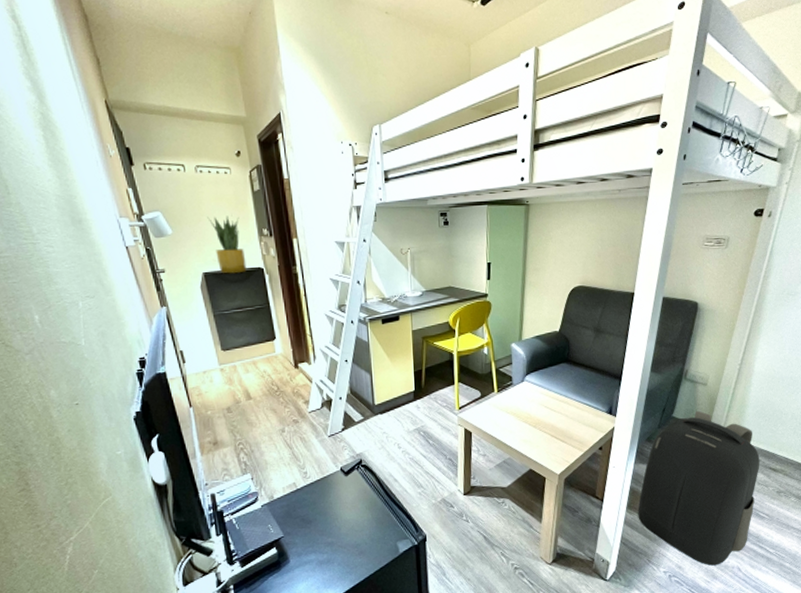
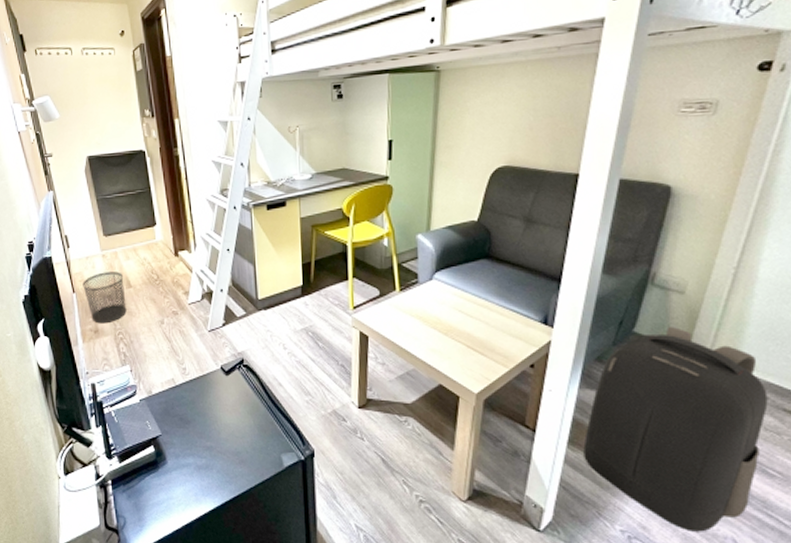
waste bin: none [200,384,247,436] -> present [82,272,127,324]
planter: present [207,215,247,274] -> none [92,97,129,158]

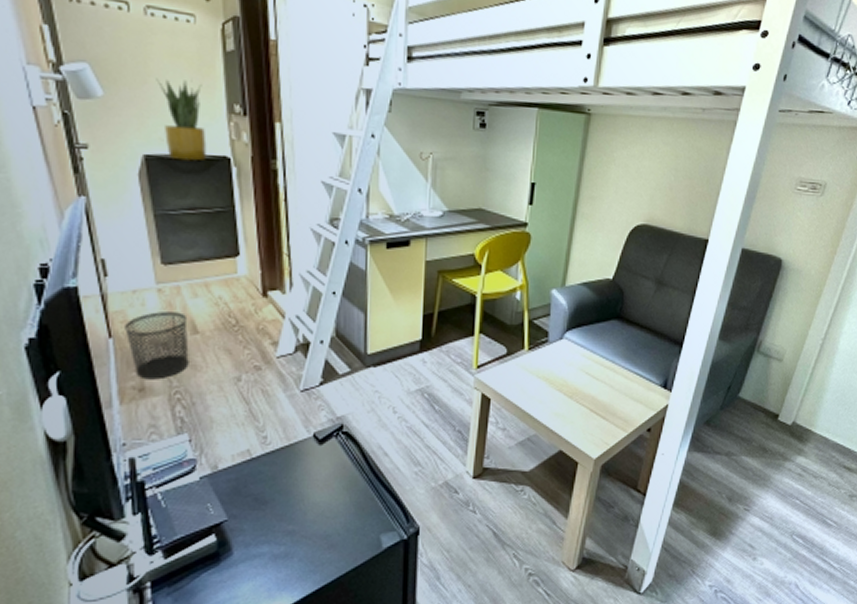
planter: none [92,97,129,158] -> present [156,77,207,162]
backpack: present [583,326,768,532] -> none [685,391,834,581]

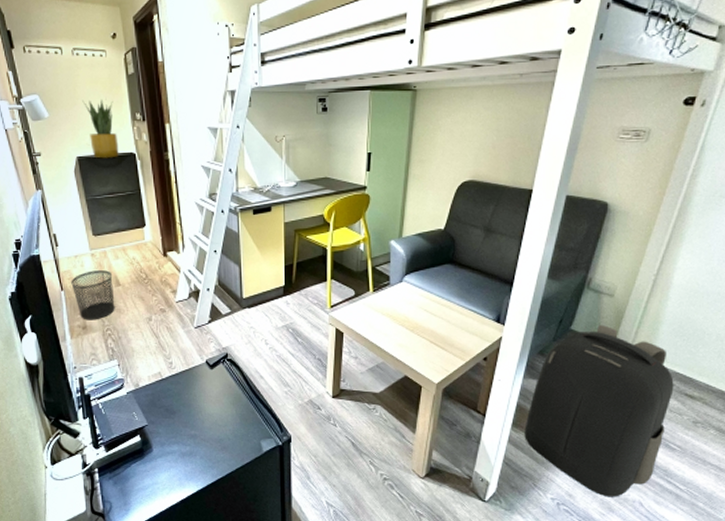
backpack: none [685,391,834,581] -> present [524,324,674,497]

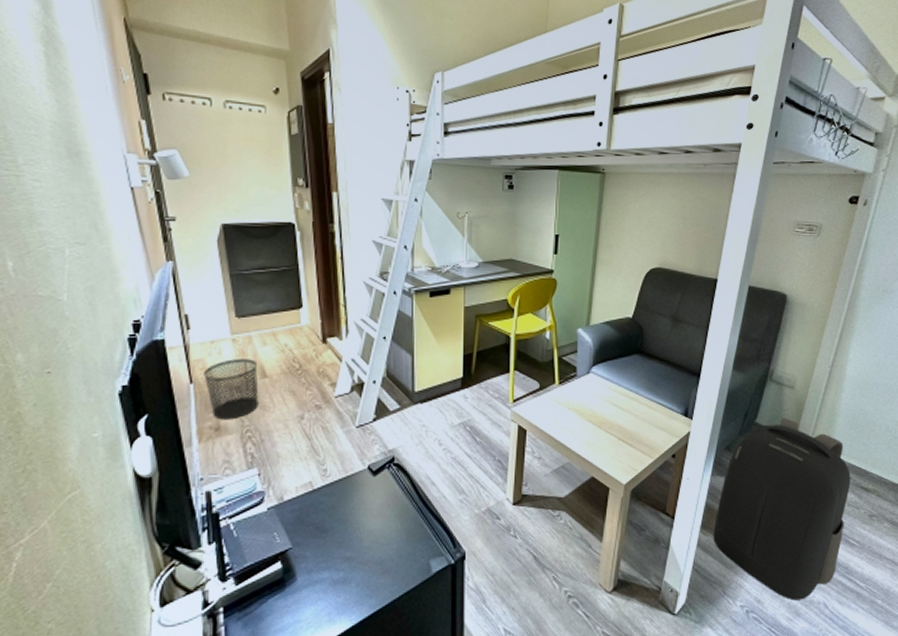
planter: present [82,99,119,159] -> none [233,159,275,228]

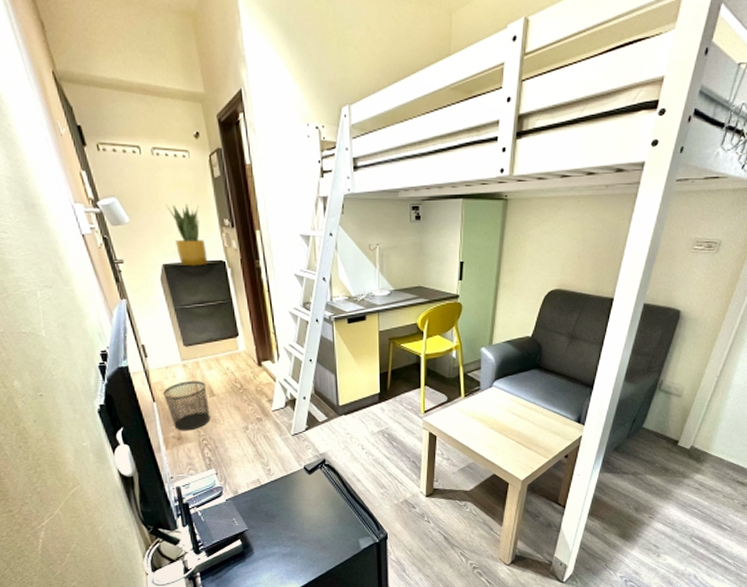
planter: none [233,159,275,228] -> present [165,203,208,267]
backpack: present [713,417,851,601] -> none [599,422,729,573]

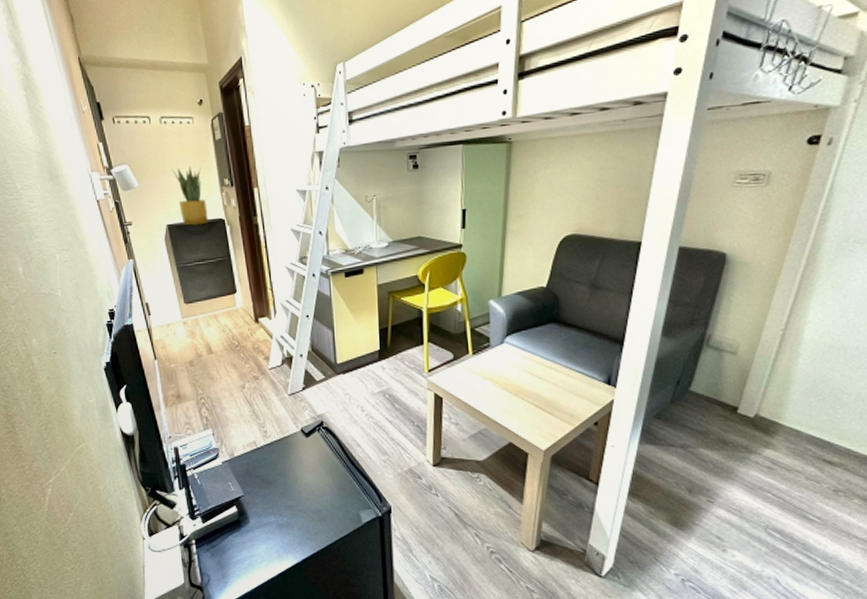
waste bin: present [163,381,210,431] -> none [164,338,208,389]

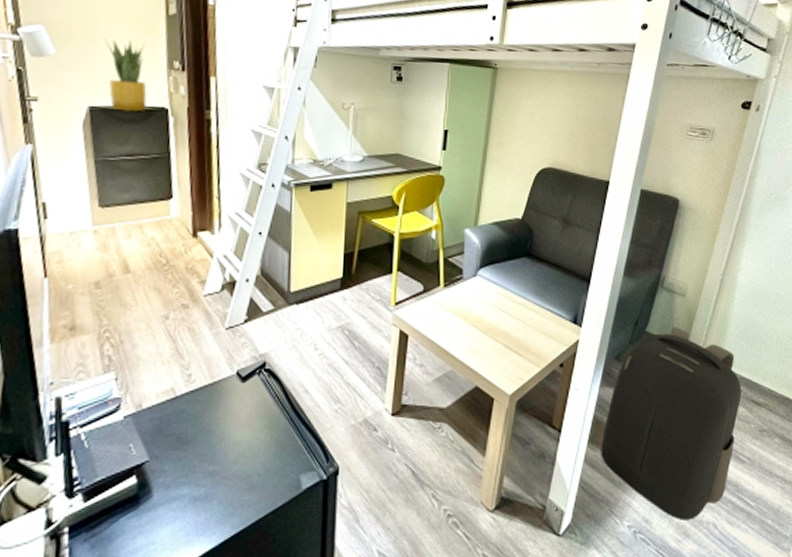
backpack: none [642,384,810,573] -> present [601,326,742,521]

